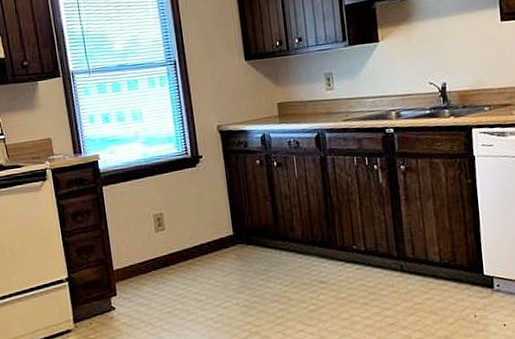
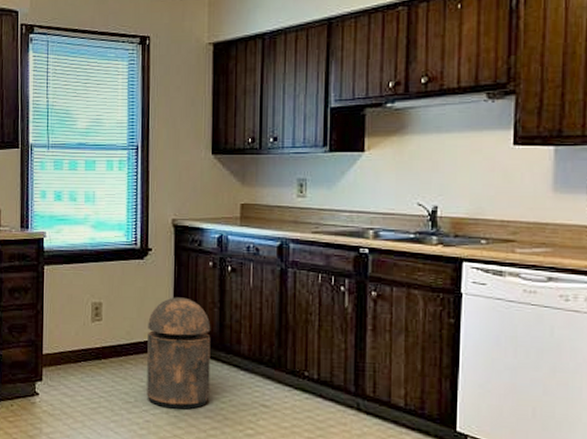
trash can: none [208,196,274,300] -> present [147,297,211,410]

